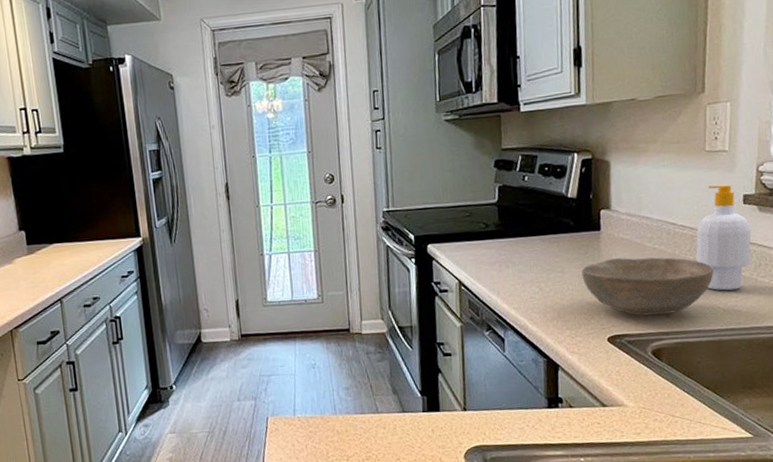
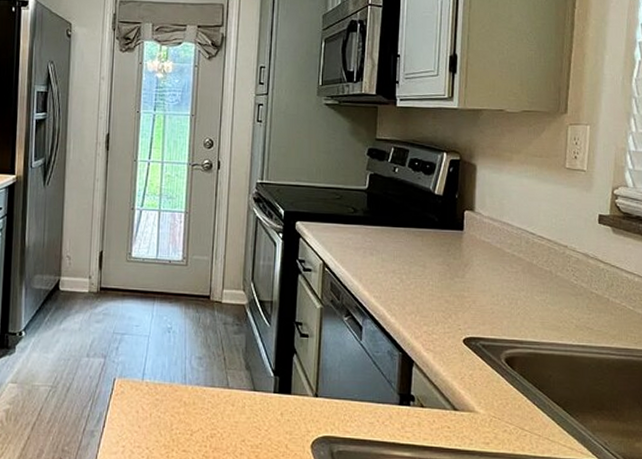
bowl: present [581,257,714,316] -> none [442,260,568,322]
soap bottle: present [696,184,752,291] -> none [552,202,605,307]

